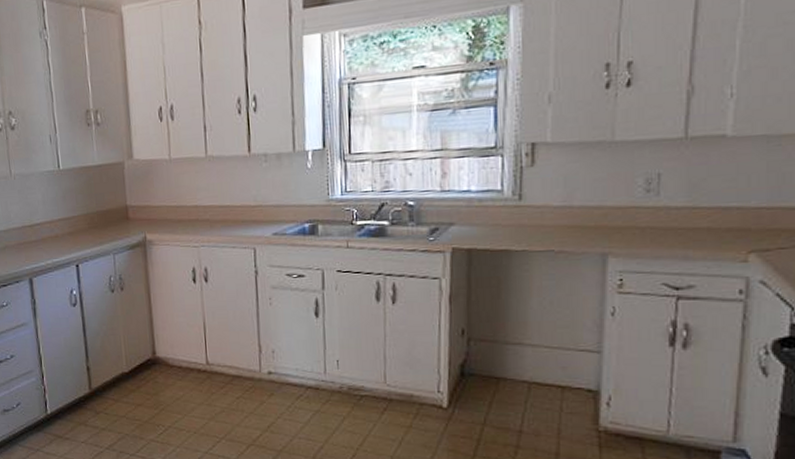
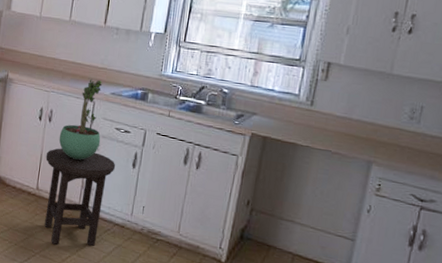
stool: none [209,307,295,424] -> present [44,148,116,246]
potted plant: none [221,221,272,321] -> present [59,79,102,160]

